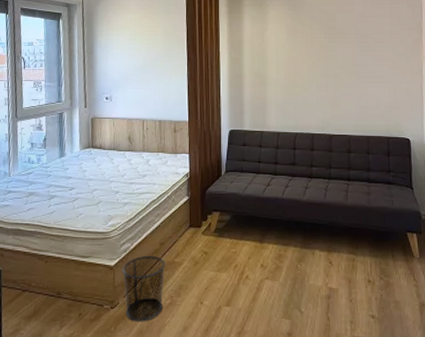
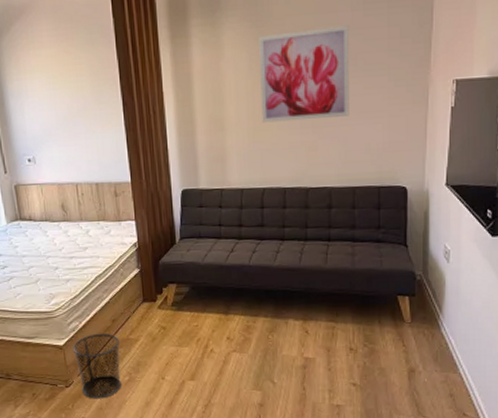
wall art: none [295,14,363,81] -> present [259,26,350,123]

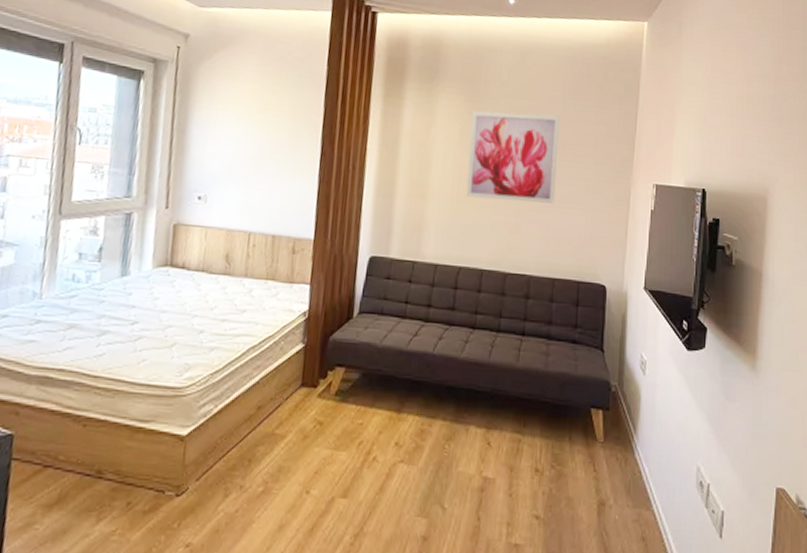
waste bin: present [72,333,121,399] -> none [197,422,263,517]

